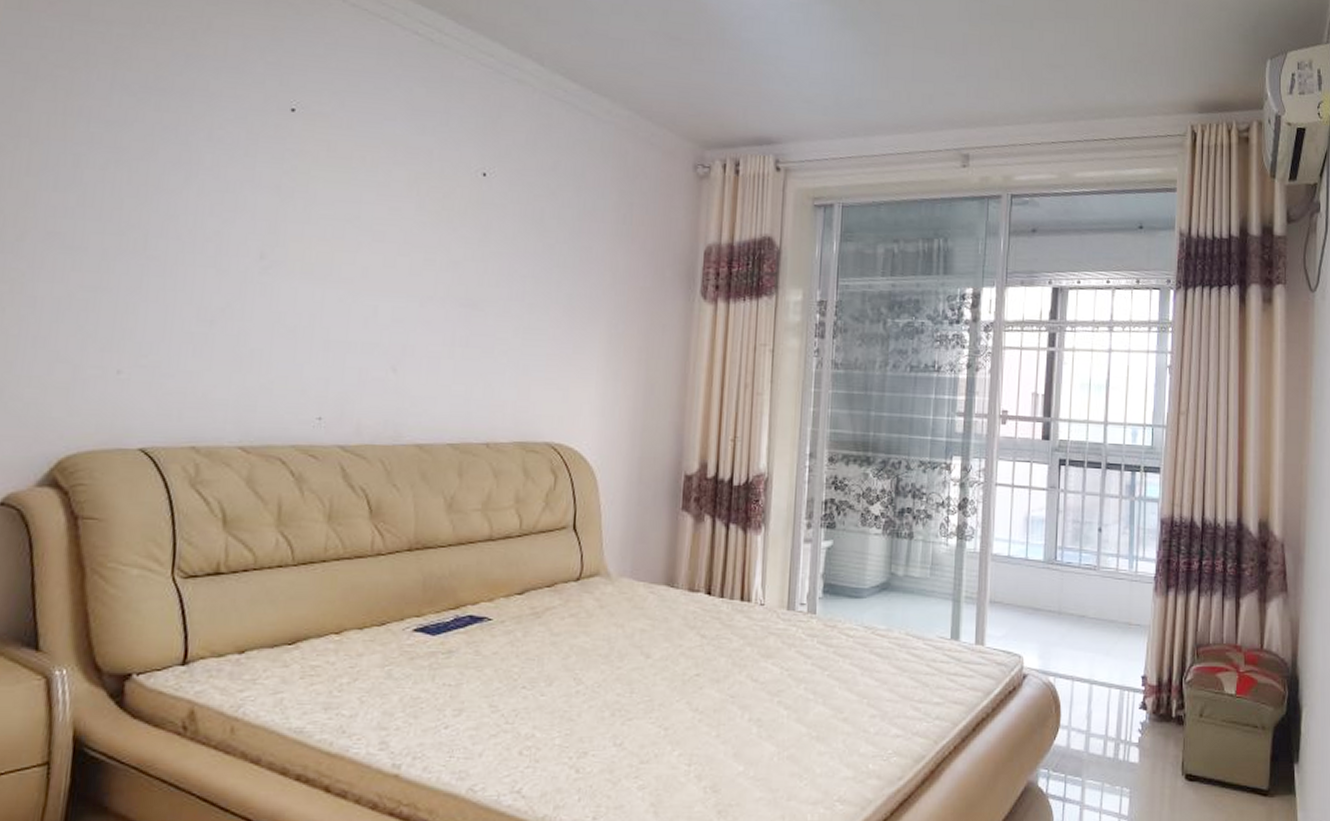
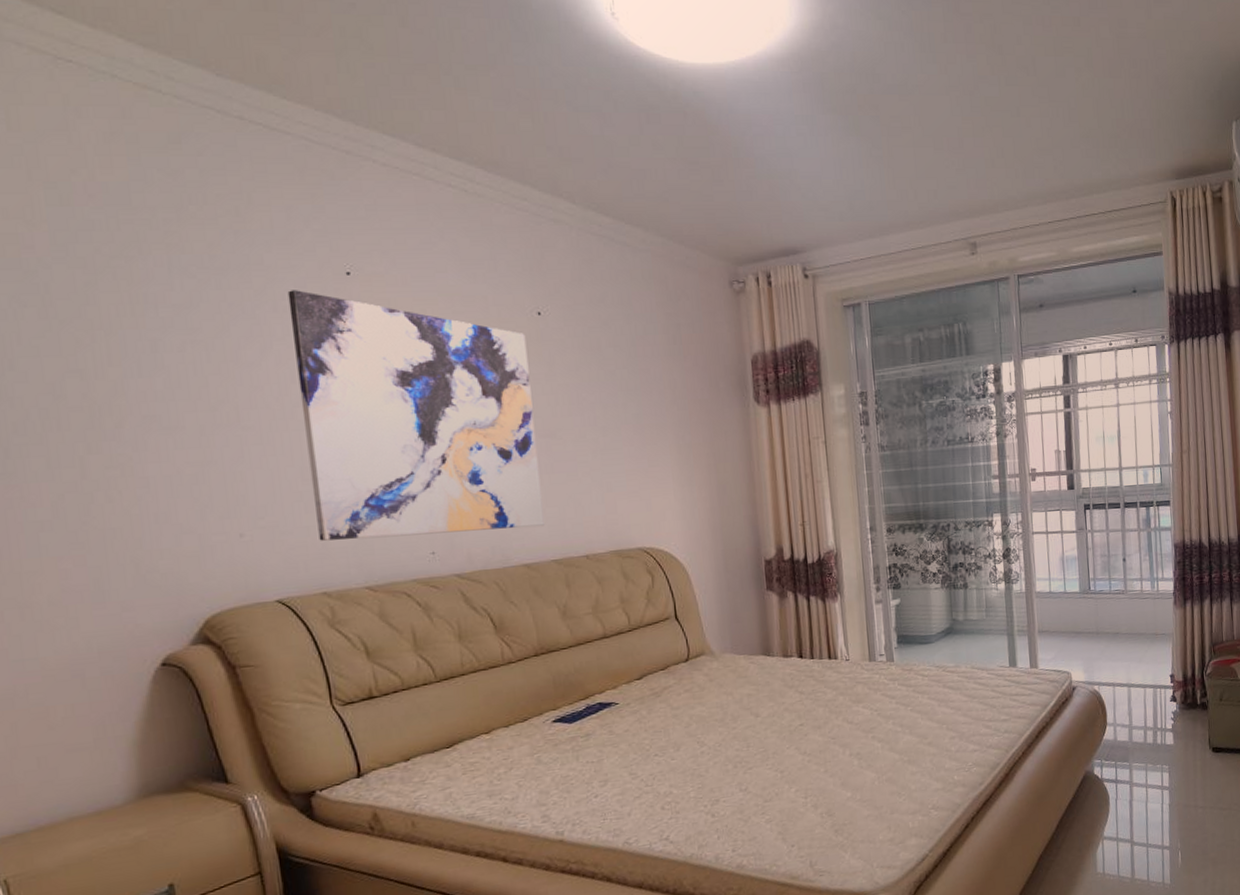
wall art: none [200,120,466,405] -> present [287,290,544,541]

